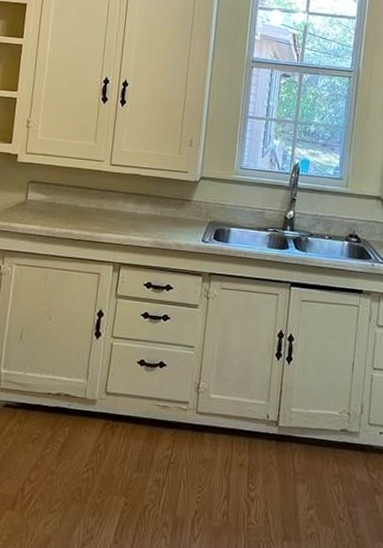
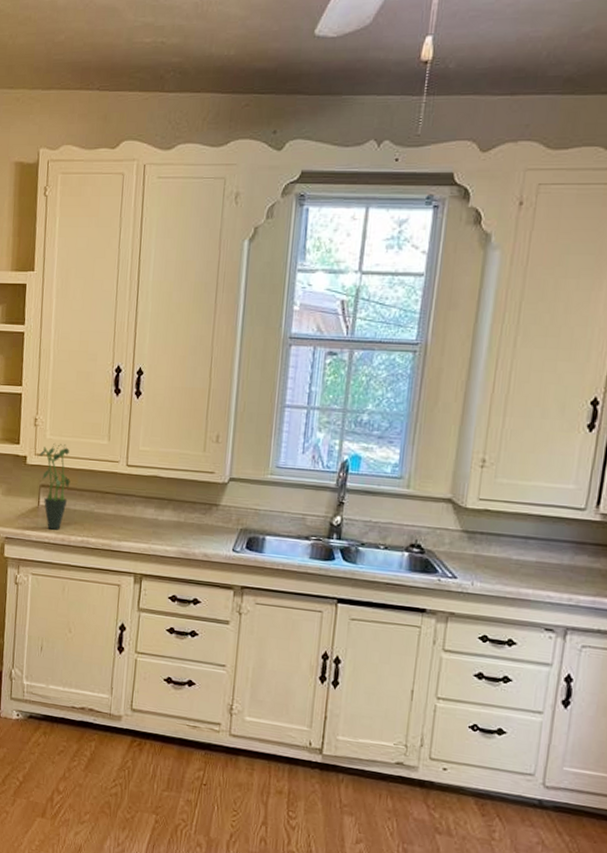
potted plant: none [29,143,58,223] -> present [38,442,71,530]

